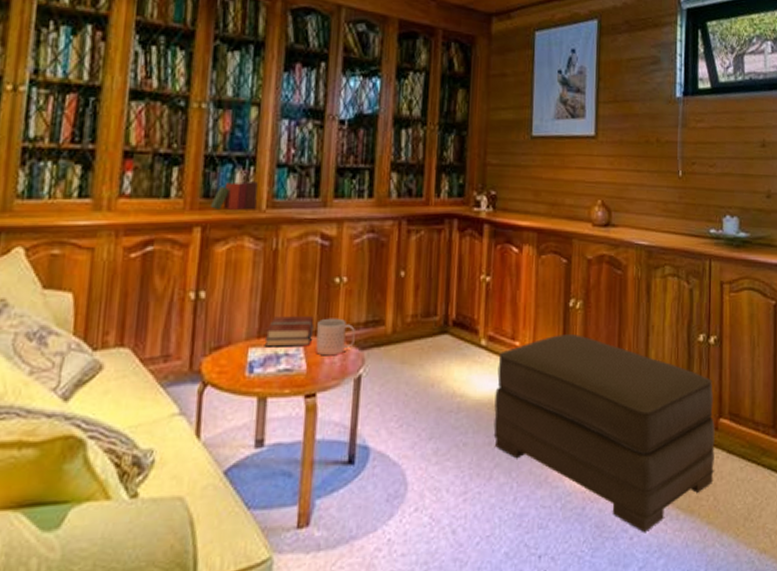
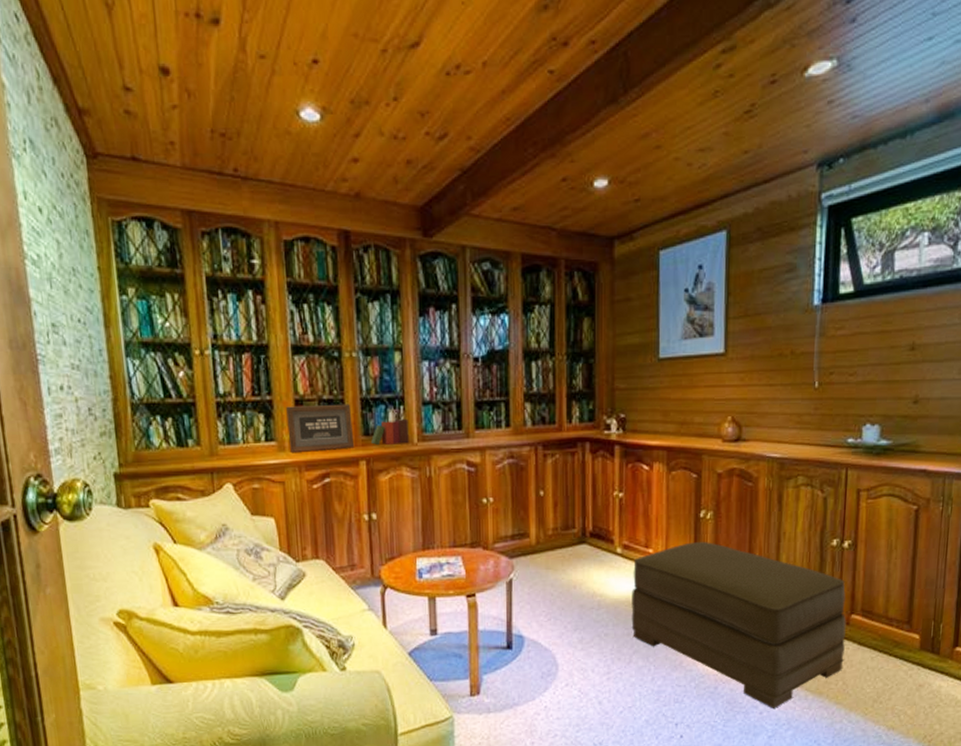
picture frame: none [108,158,192,213] -> present [286,404,355,452]
books: present [264,316,314,347] -> none [428,532,469,557]
mug: present [316,318,355,356] -> none [471,532,504,564]

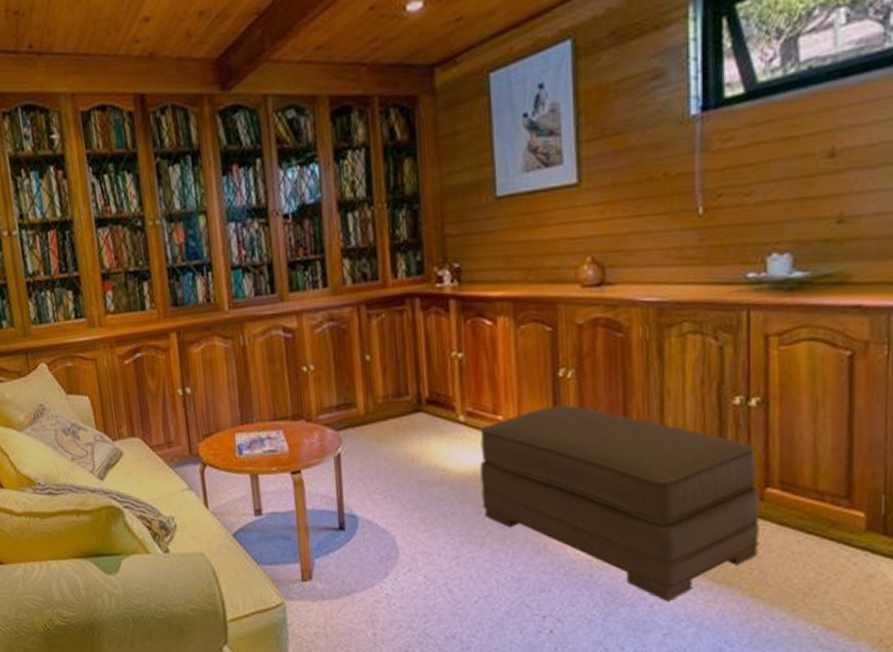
picture frame: present [286,404,355,452] -> none [93,274,164,328]
books: present [371,418,409,446] -> none [180,285,220,317]

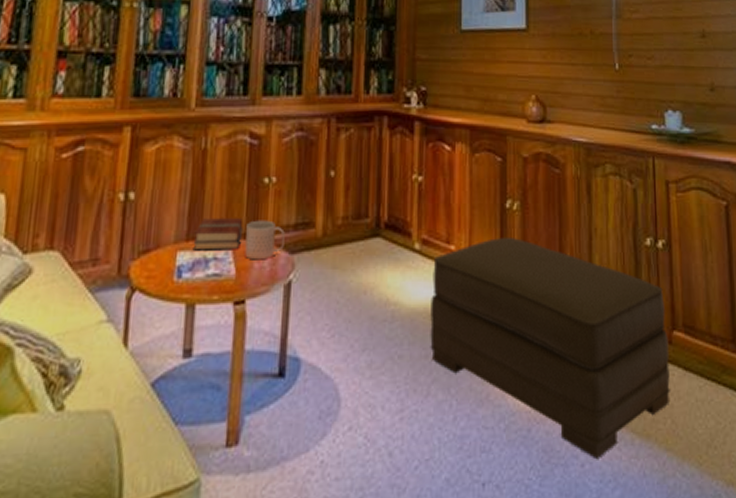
books: none [247,403,290,432] -> present [192,218,243,251]
mug: none [292,403,330,438] -> present [245,220,285,260]

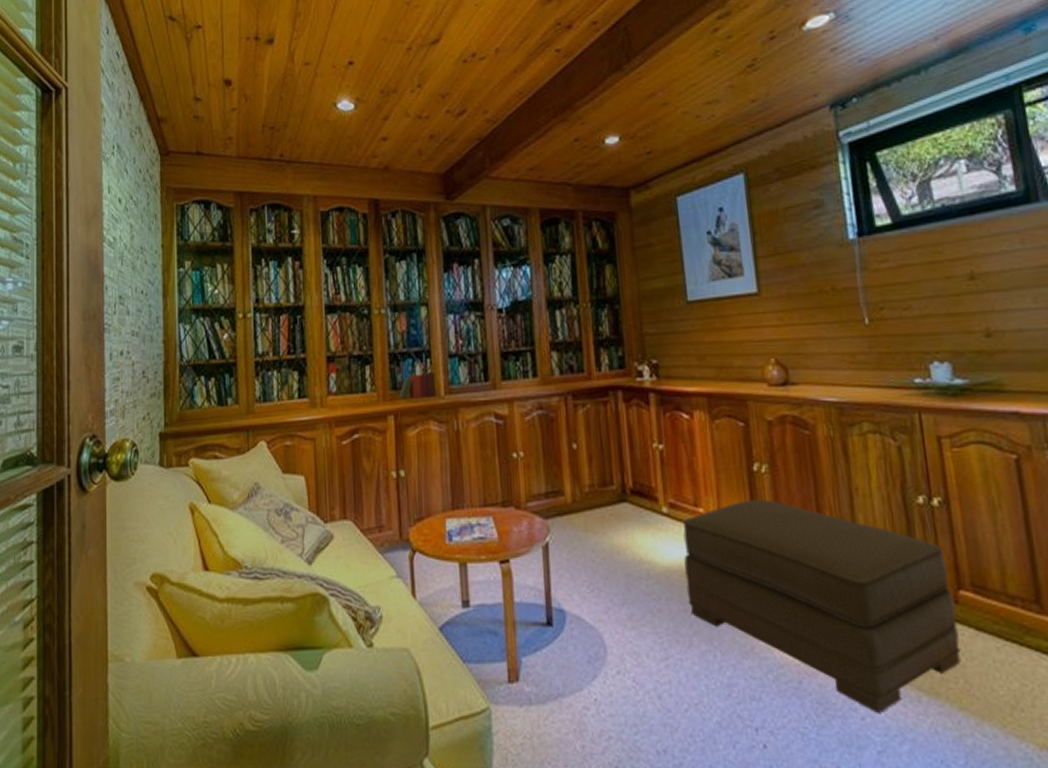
books: none [141,78,187,110] -> present [399,371,436,400]
books: present [192,218,243,251] -> none [458,489,500,518]
mug: present [245,220,285,260] -> none [502,490,538,525]

